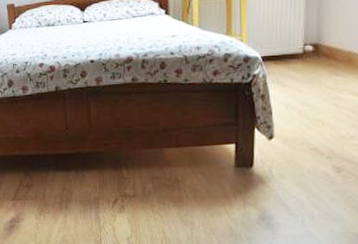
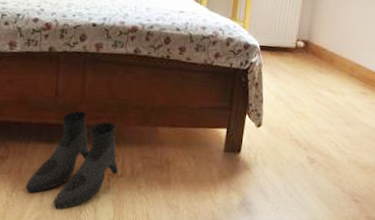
boots: none [50,140,131,229] -> present [25,111,119,210]

